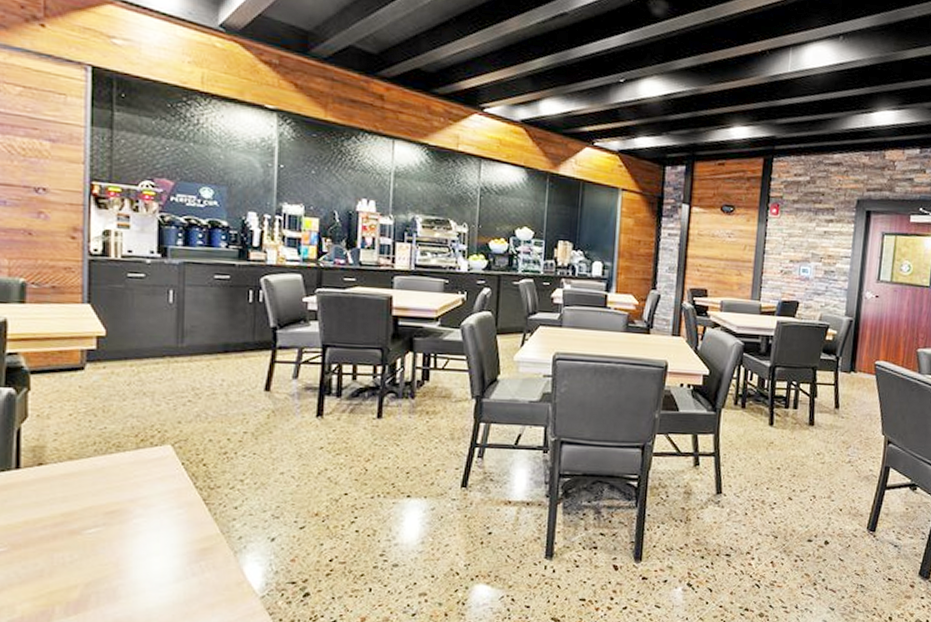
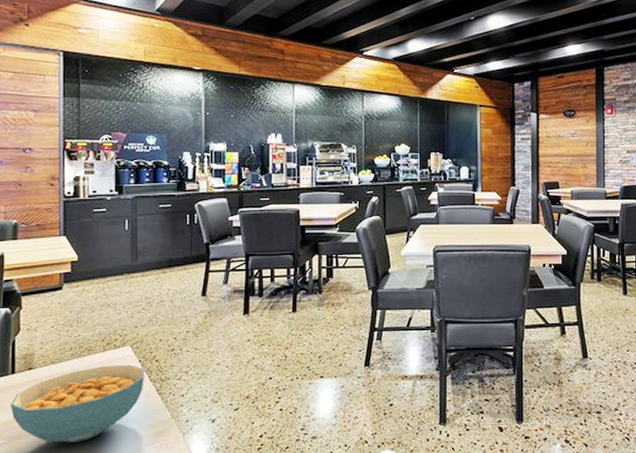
cereal bowl: none [12,466,188,556] -> present [10,364,144,443]

